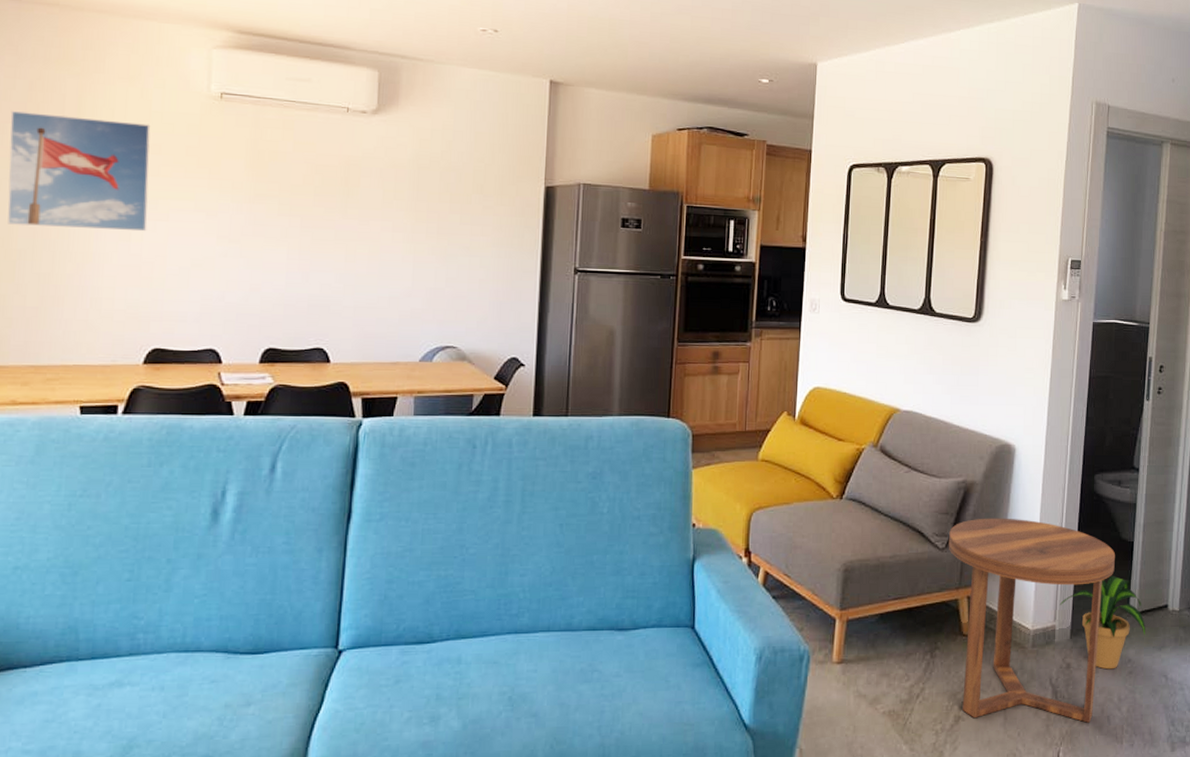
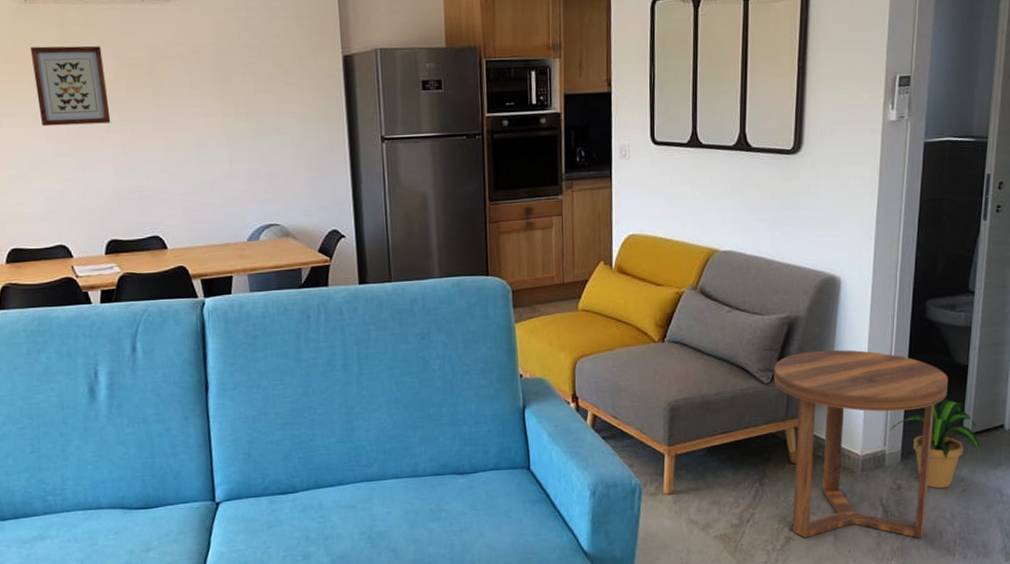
wall art: none [214,143,294,228] -> present [31,45,111,127]

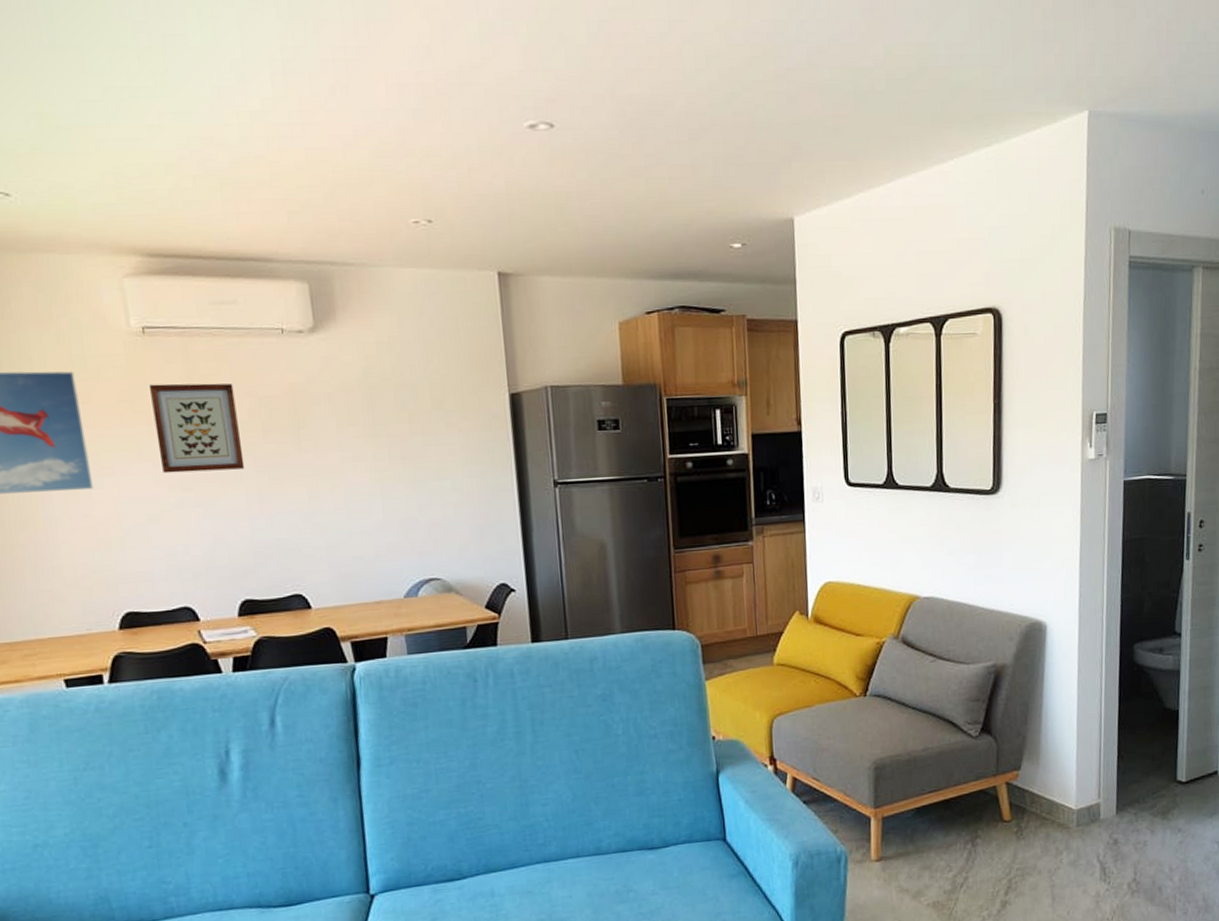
side table: present [773,349,949,539] -> none [981,698,1160,902]
potted plant: present [889,399,980,489] -> none [1103,746,1195,842]

